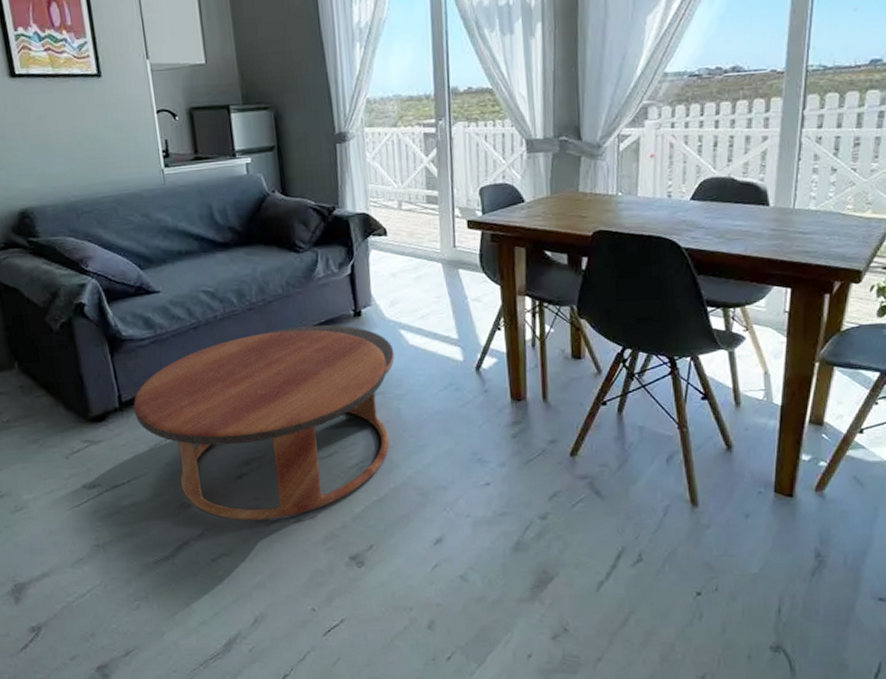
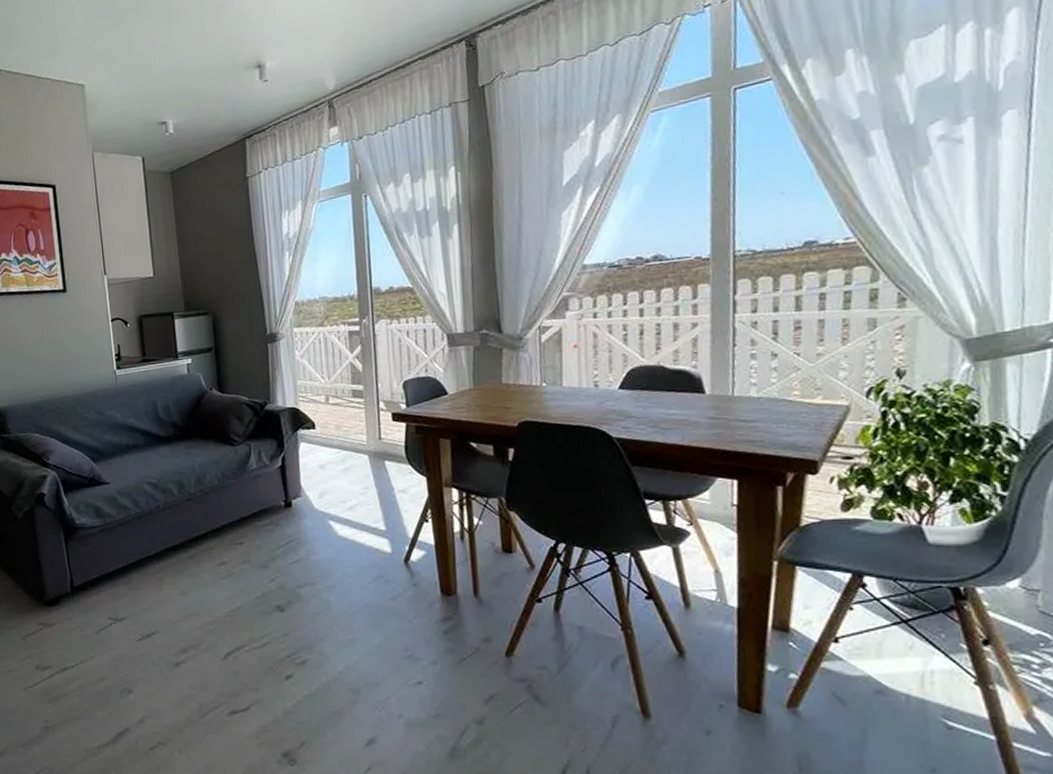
coffee table: present [133,324,395,521] -> none [83,515,324,710]

